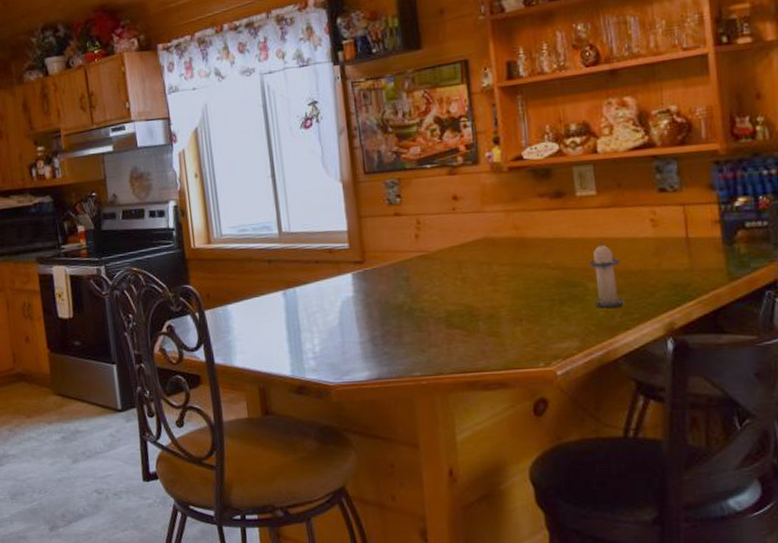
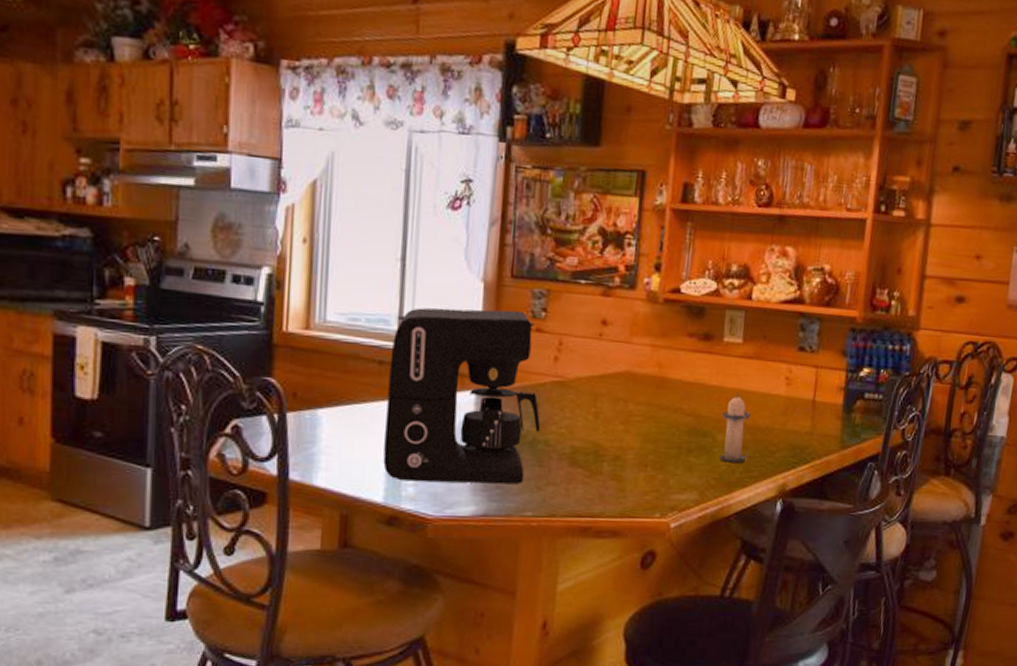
coffee maker: none [276,200,414,356] -> present [383,307,540,485]

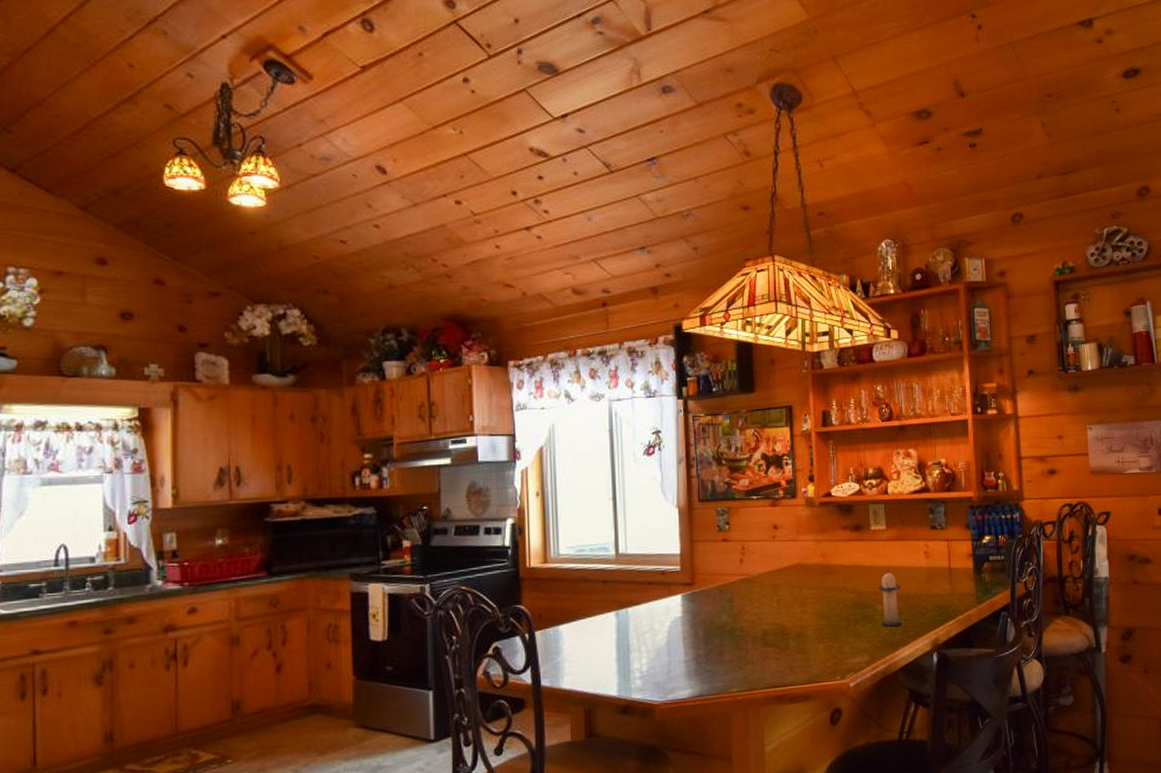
coffee maker: present [383,307,540,485] -> none [612,527,735,675]

